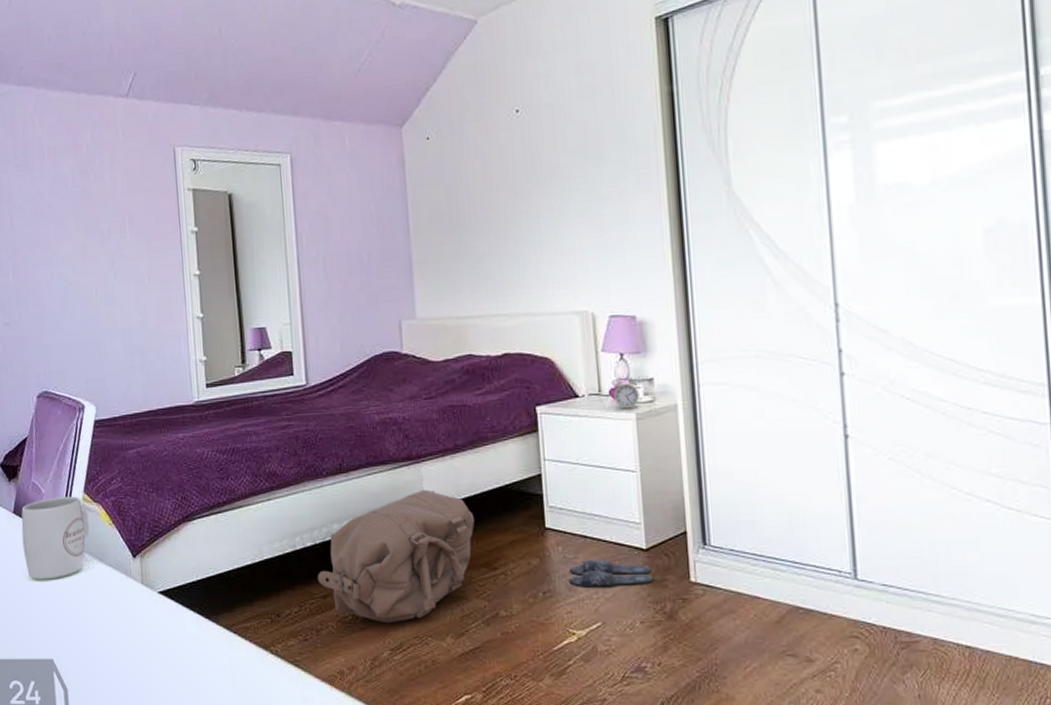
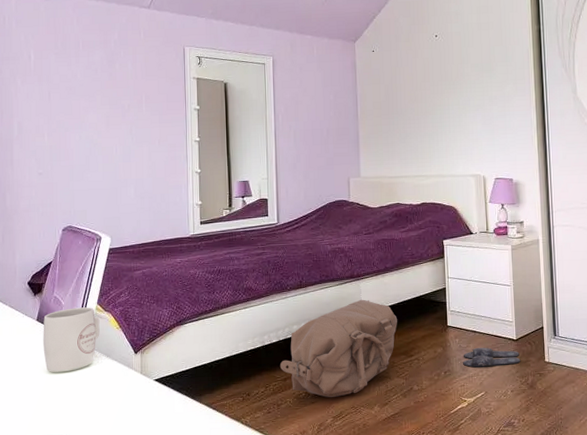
alarm clock: present [613,375,640,409] -> none [497,219,514,243]

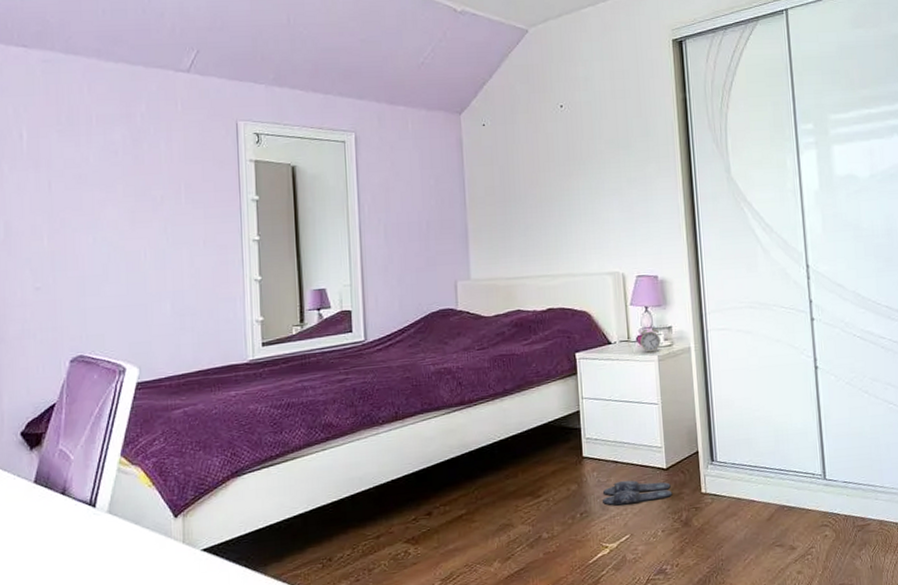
mug: present [43,307,100,373] -> none [43,460,125,551]
duffel bag: present [280,299,397,397] -> none [371,430,521,556]
alarm clock: none [497,219,514,243] -> present [640,324,661,353]

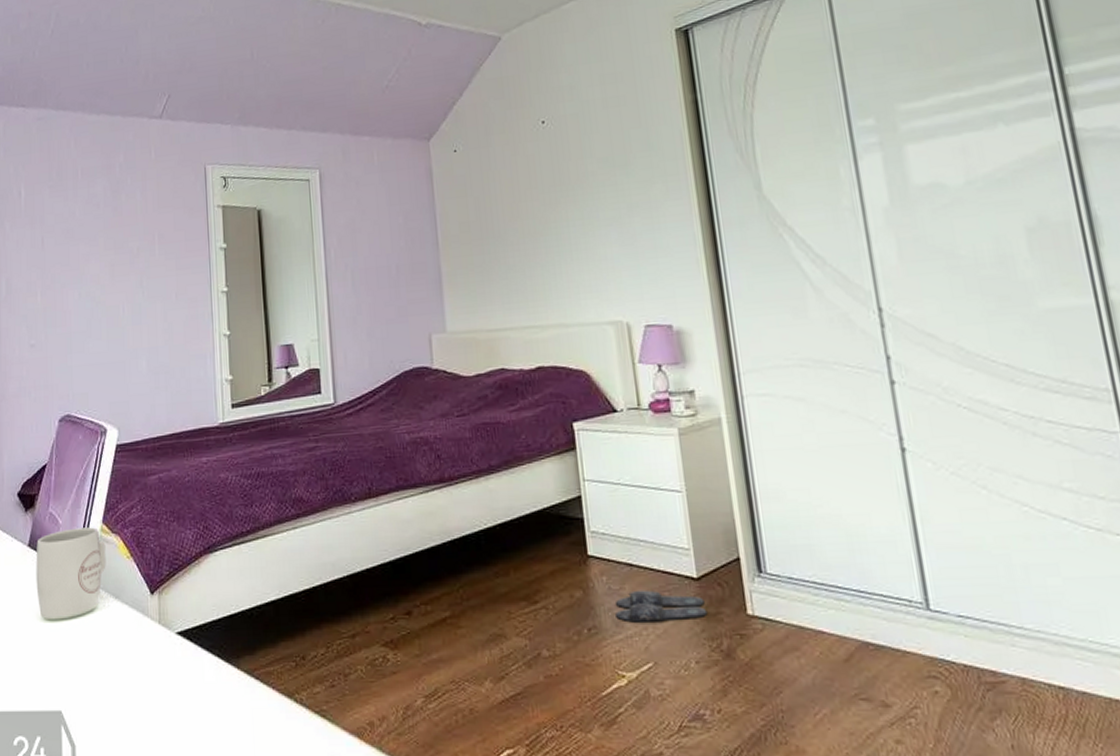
mug: none [43,460,125,551] -> present [36,527,106,620]
alarm clock: present [640,324,661,353] -> none [653,387,681,424]

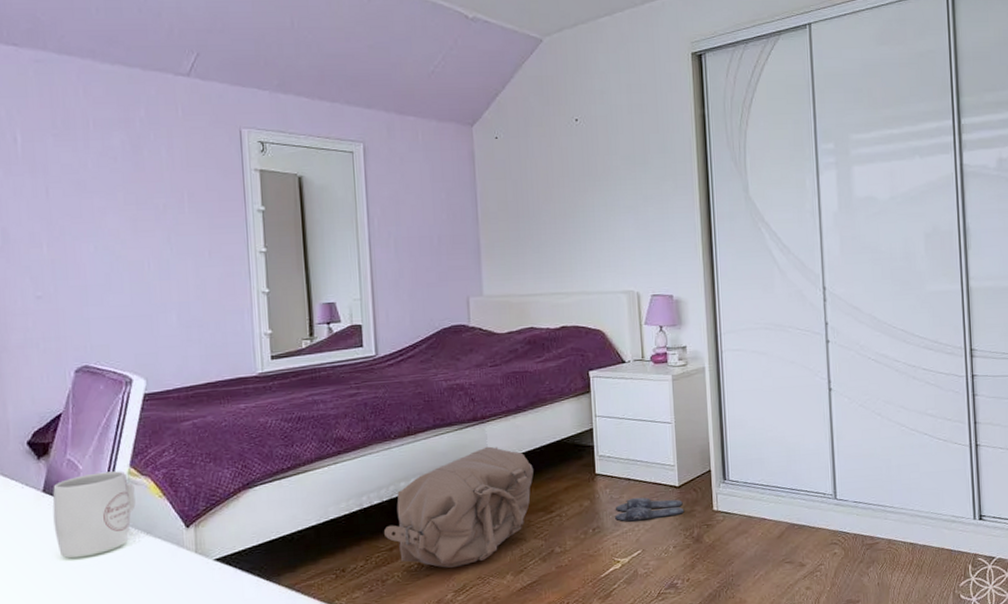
duffel bag: none [346,514,512,665] -> present [384,446,534,568]

